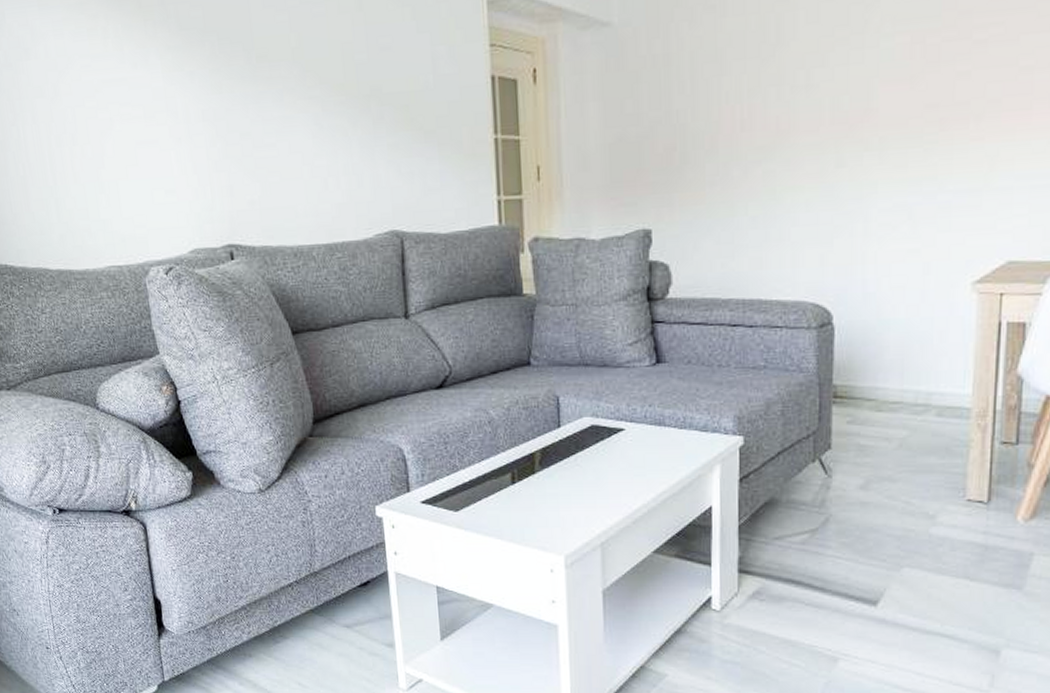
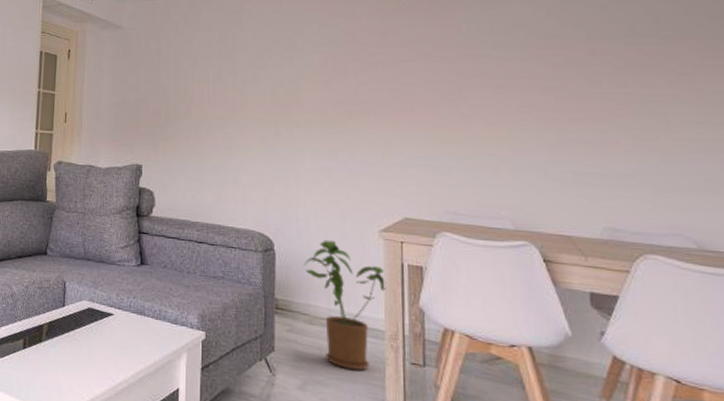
house plant: none [870,302,978,460] -> present [303,240,387,371]

